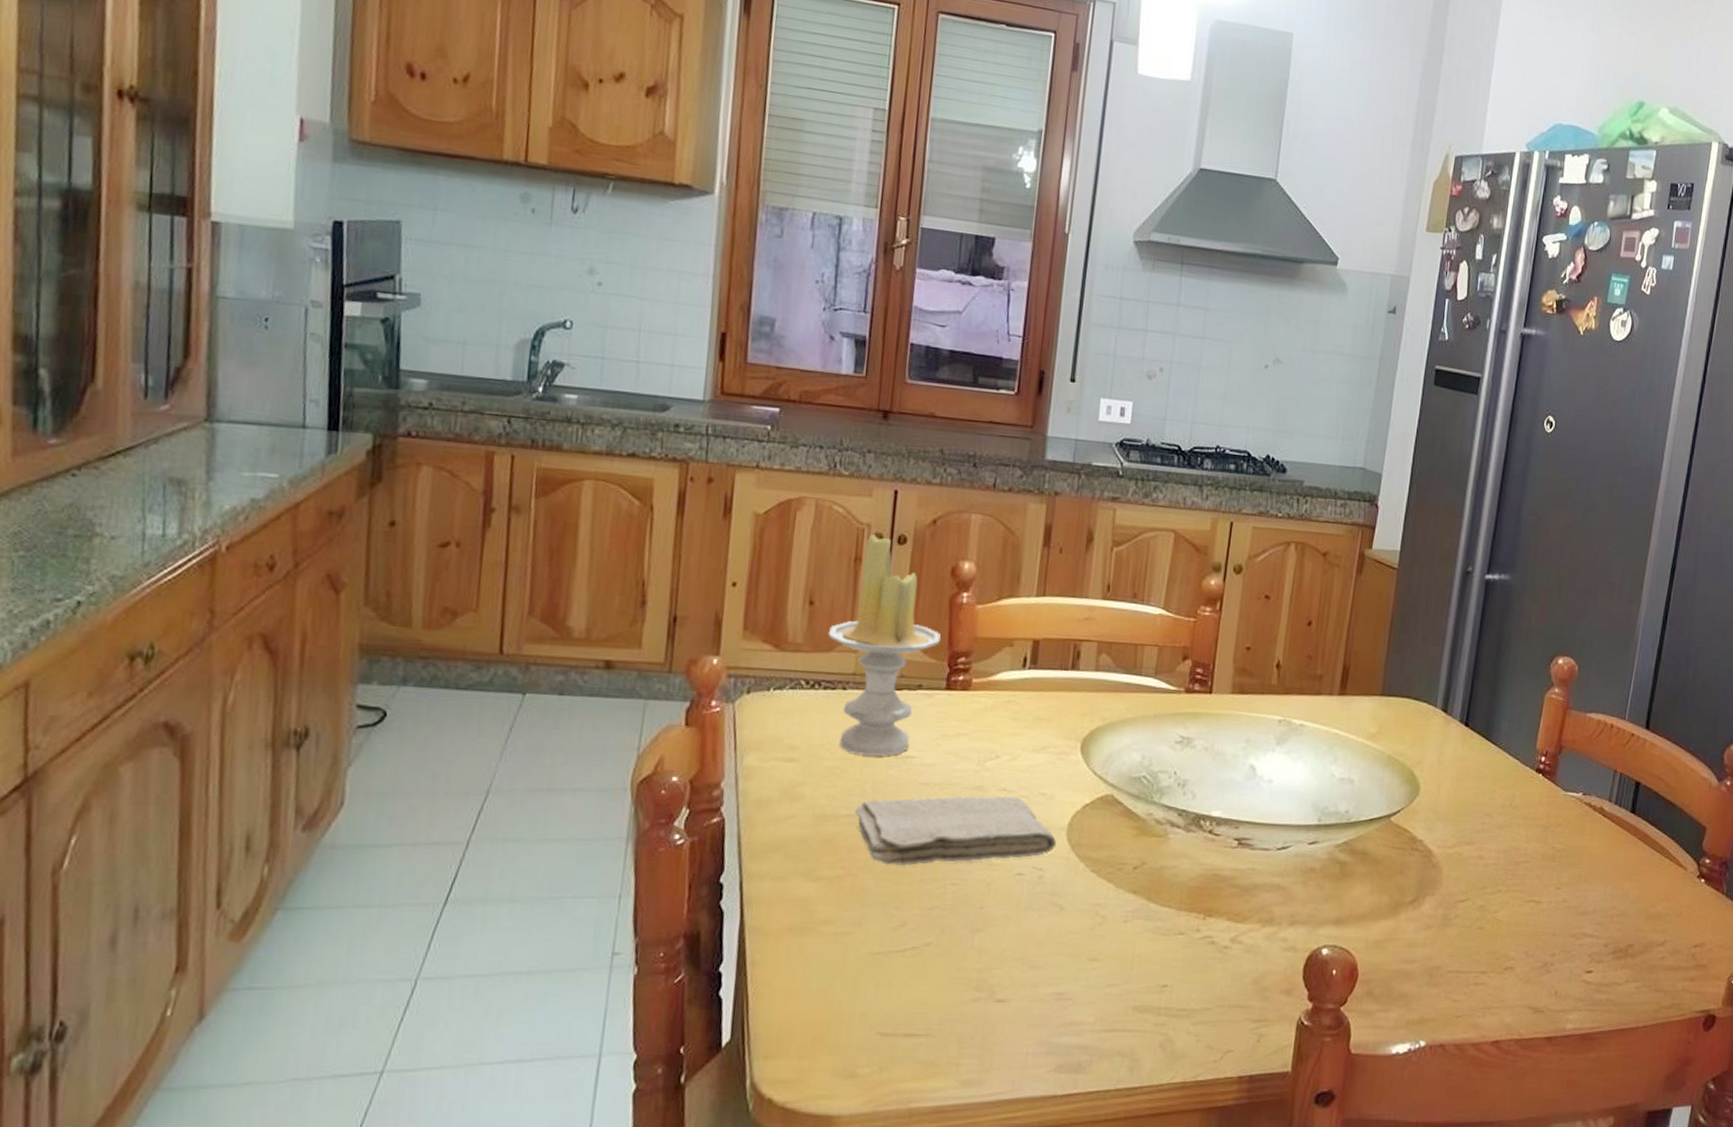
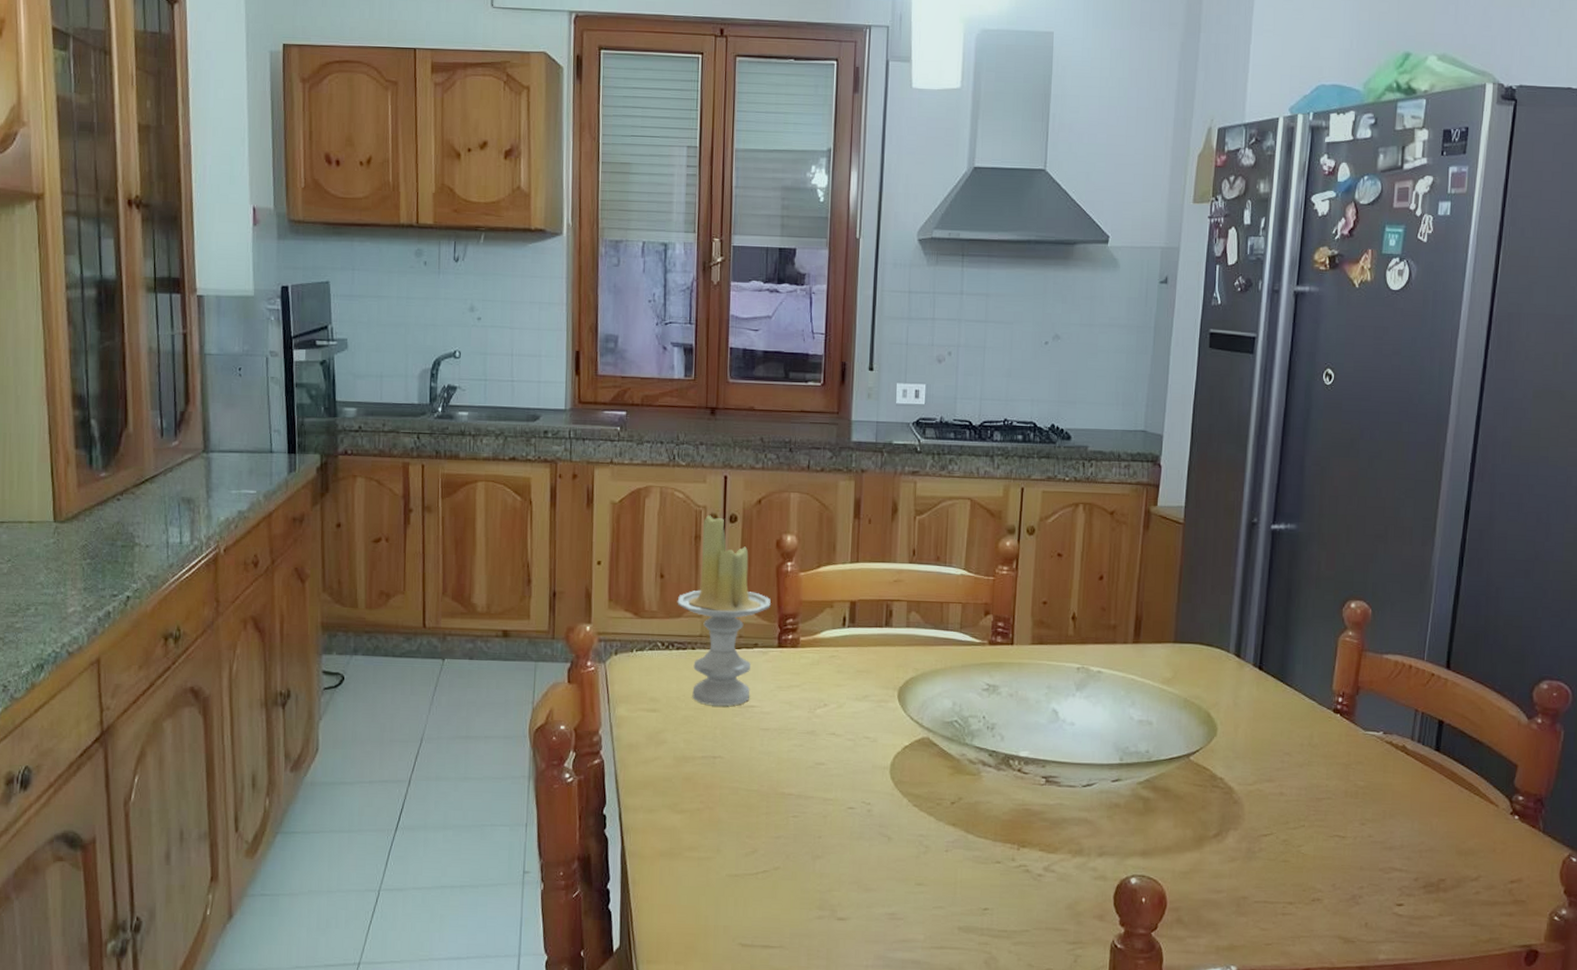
washcloth: present [855,796,1057,866] -> none [709,739,882,801]

